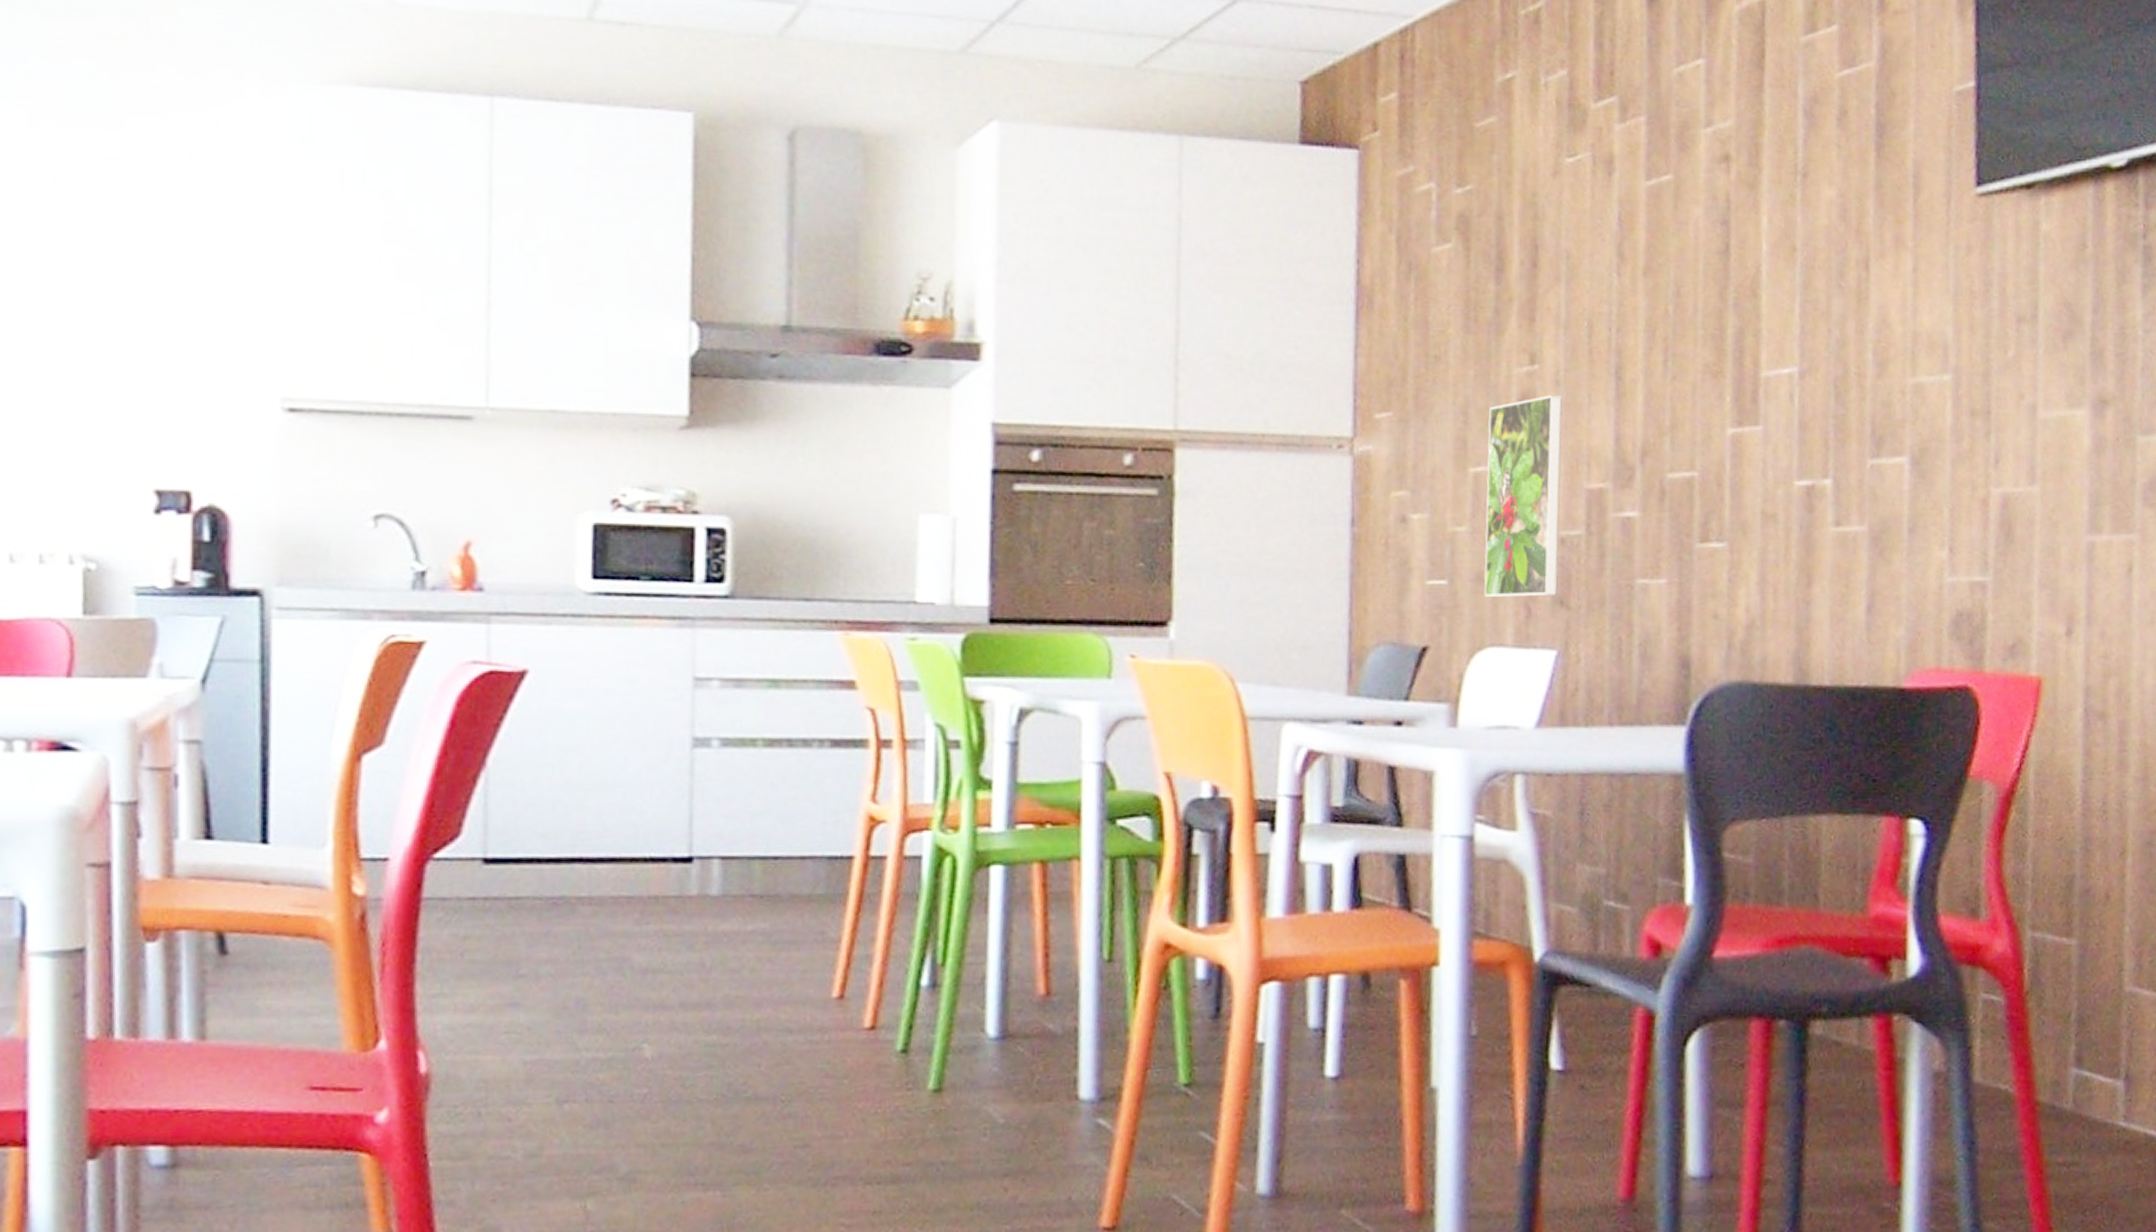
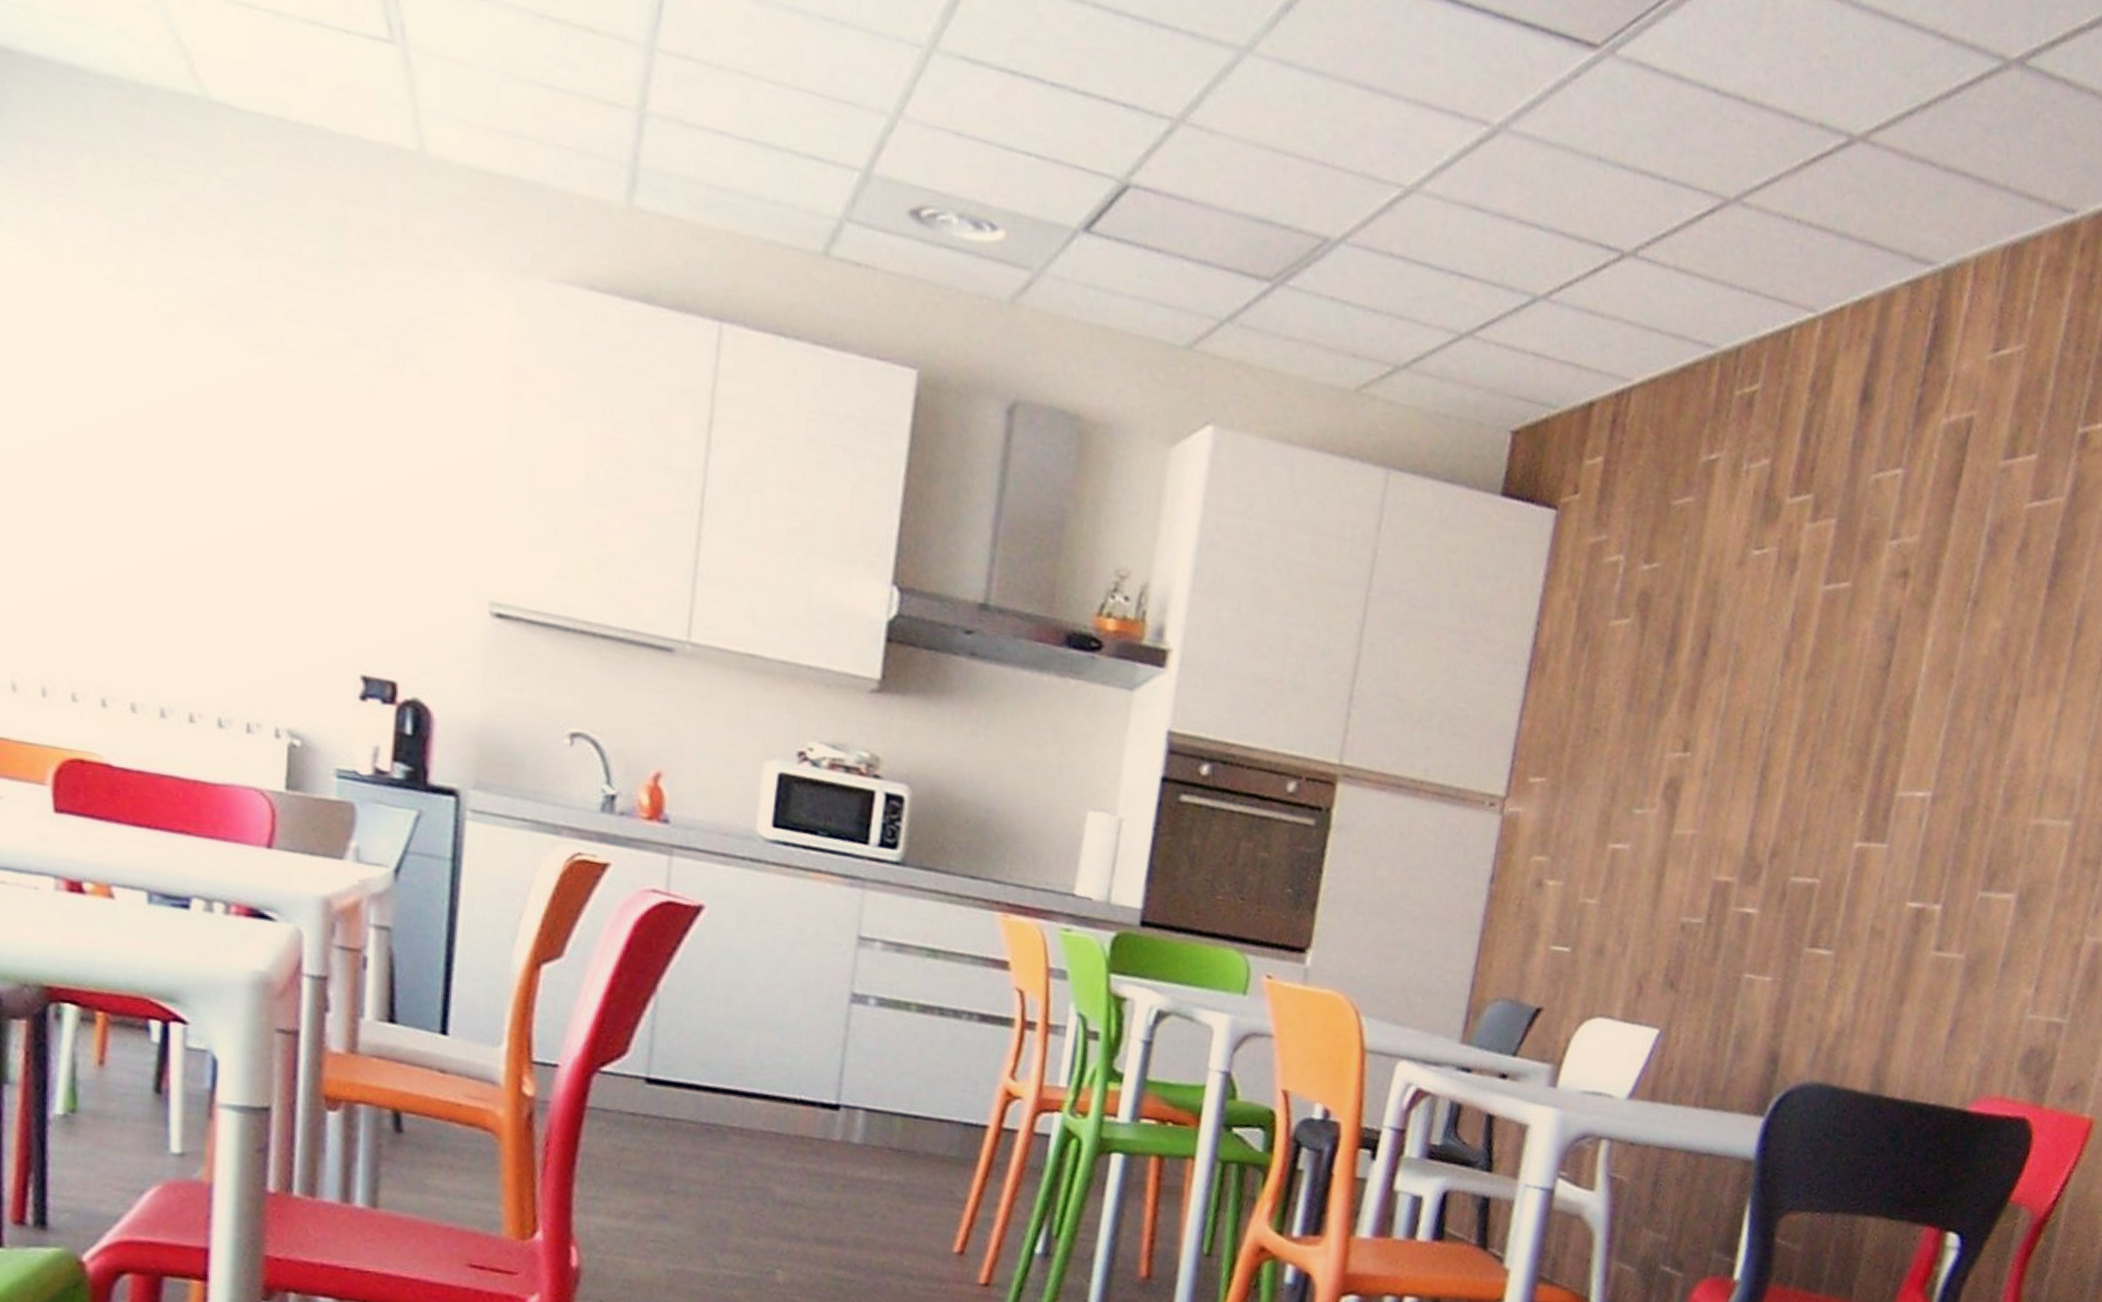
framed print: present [1484,395,1563,598] -> none [1602,784,1708,977]

